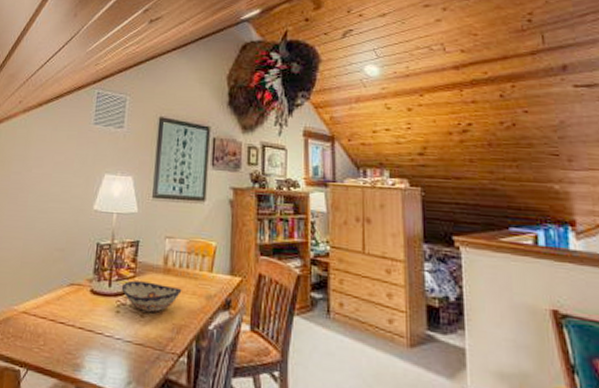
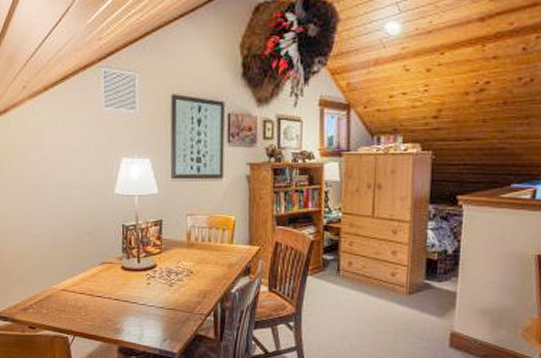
decorative bowl: present [121,280,182,312] -> none [149,256,205,282]

